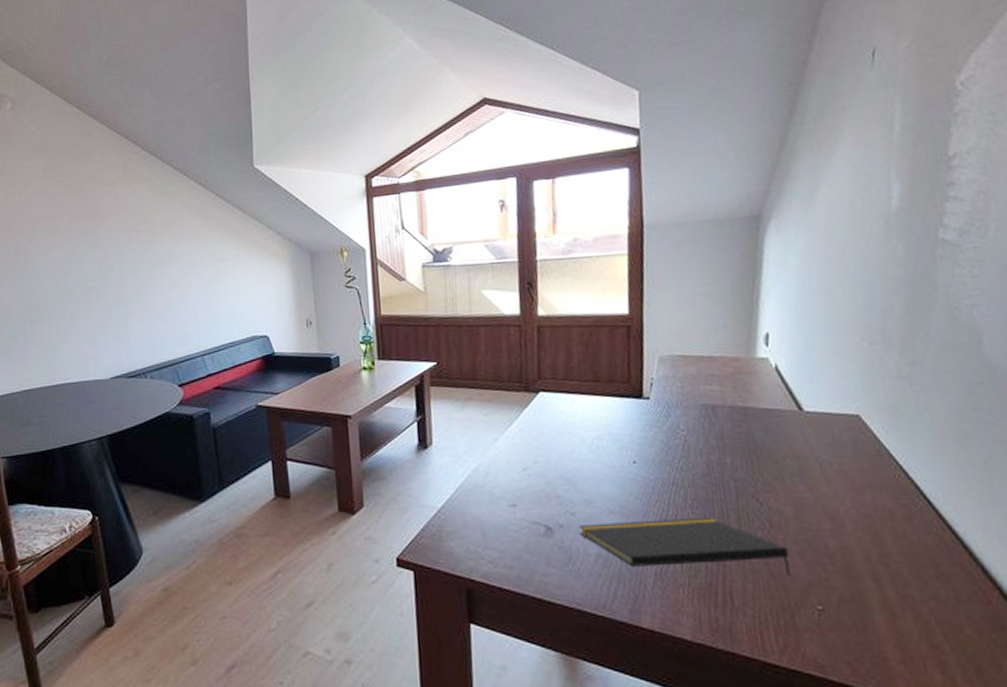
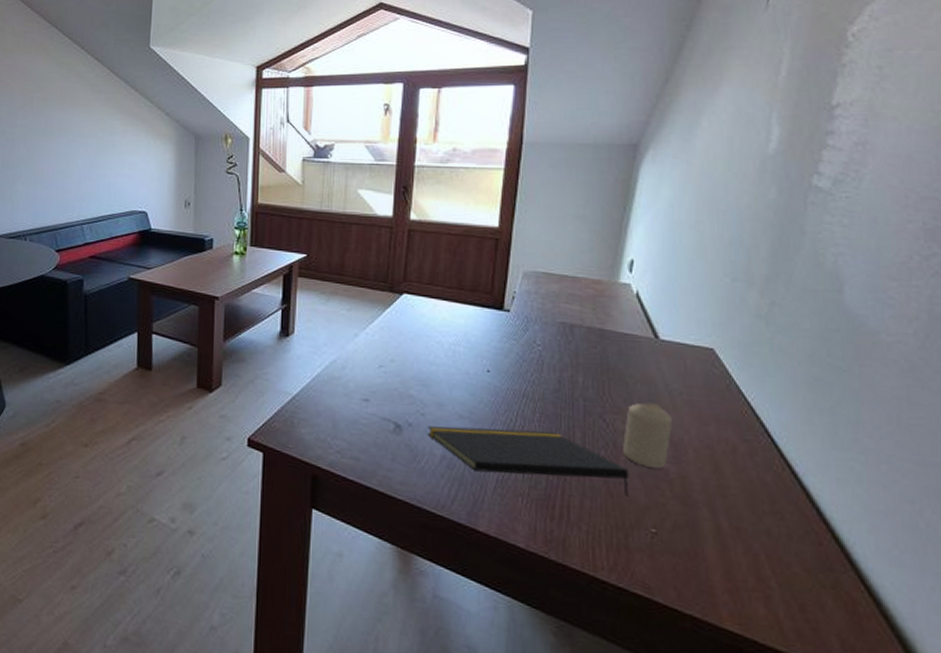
candle: none [779,477,828,544] -> present [623,402,673,469]

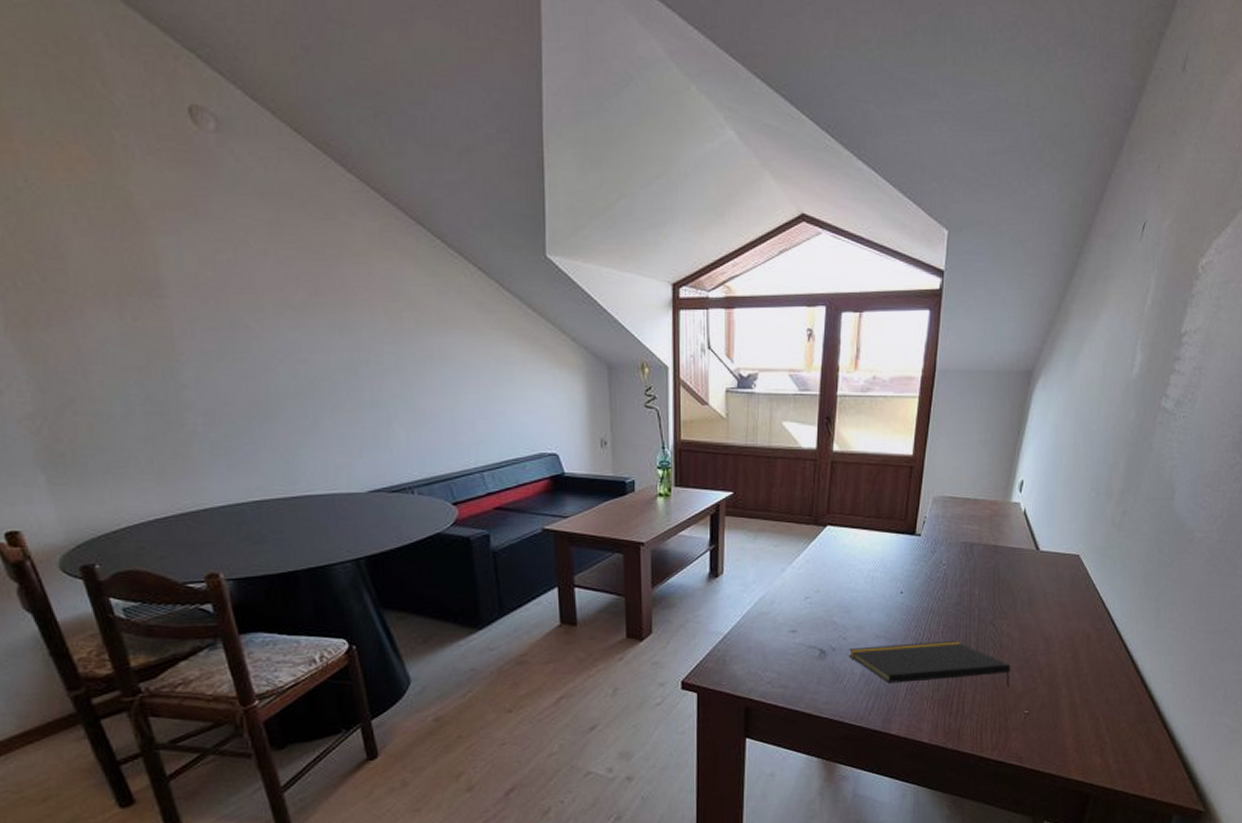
candle: present [623,402,673,469] -> none [1007,606,1046,662]

